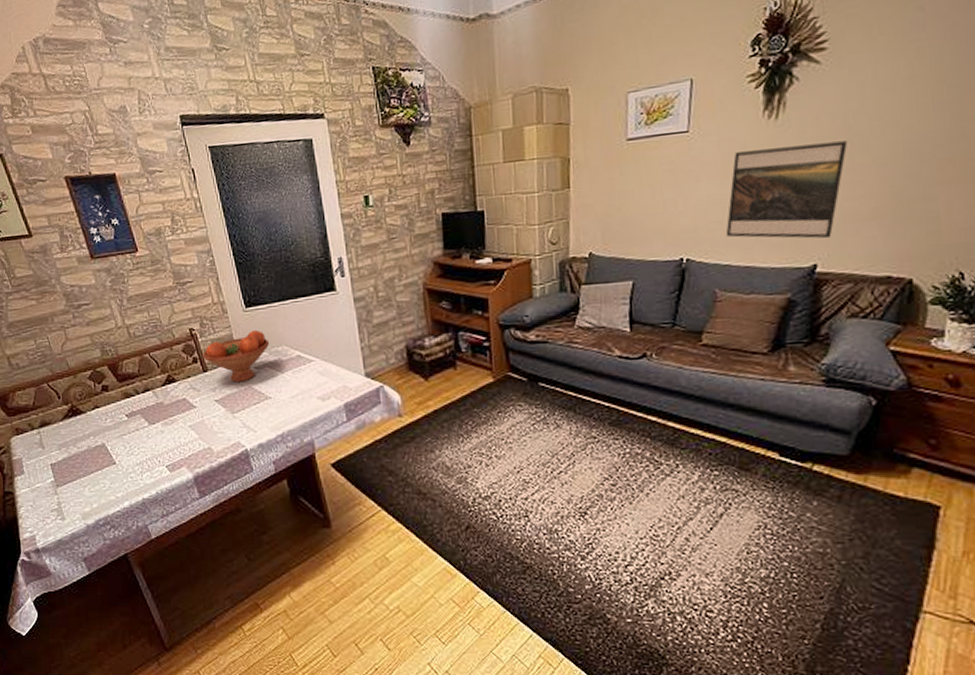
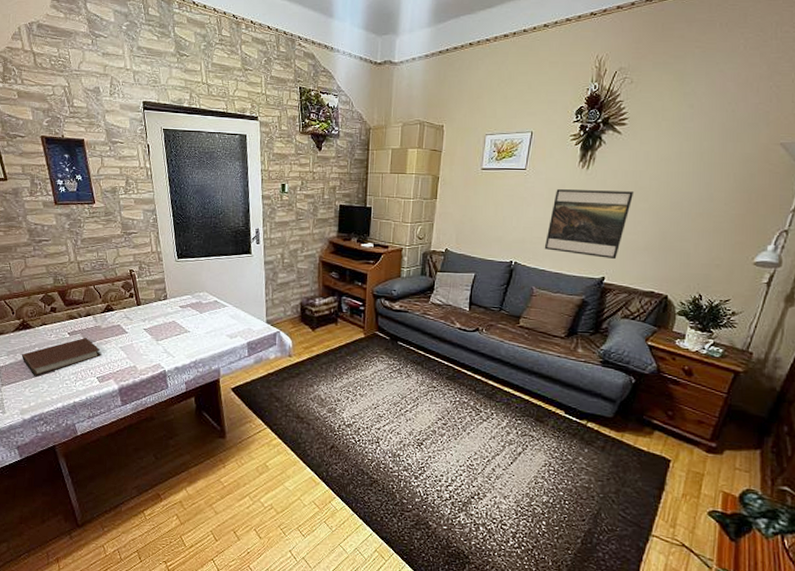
notebook: none [74,418,168,471] -> present [21,337,102,376]
fruit bowl: present [202,329,270,383] -> none [138,276,194,317]

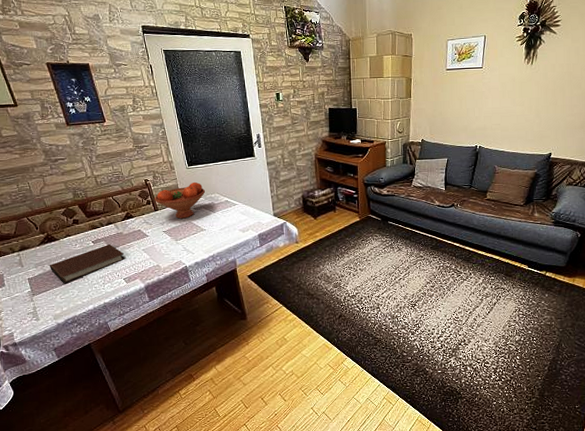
fruit bowl: none [138,276,194,317] -> present [154,182,206,219]
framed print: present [544,189,634,260] -> none [502,81,570,138]

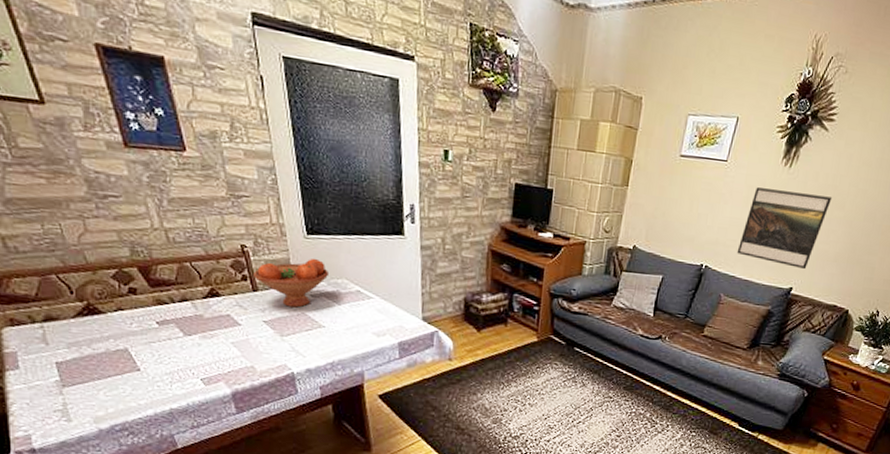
notebook: present [49,244,126,283] -> none [89,328,206,375]
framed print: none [502,81,570,138] -> present [736,187,833,270]

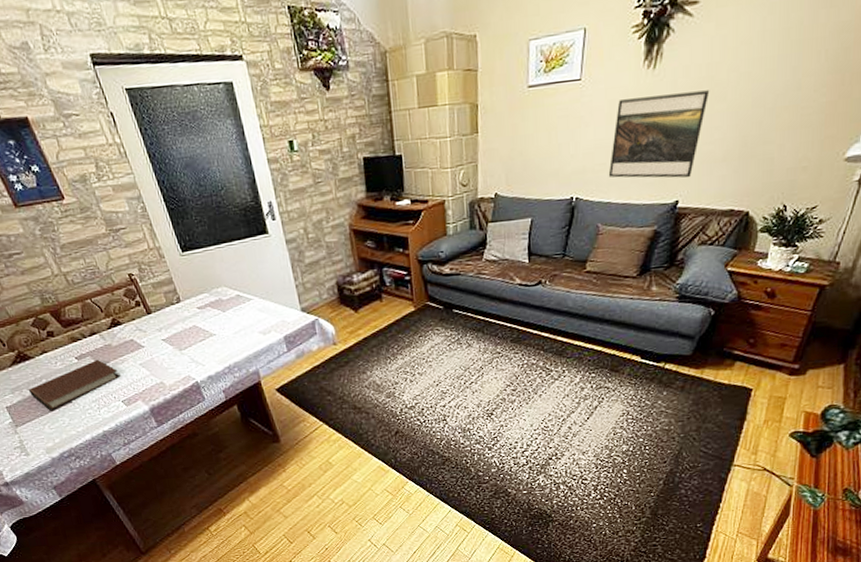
notebook: none [89,328,206,375] -> present [28,359,121,411]
fruit bowl: present [254,258,330,308] -> none [144,272,209,323]

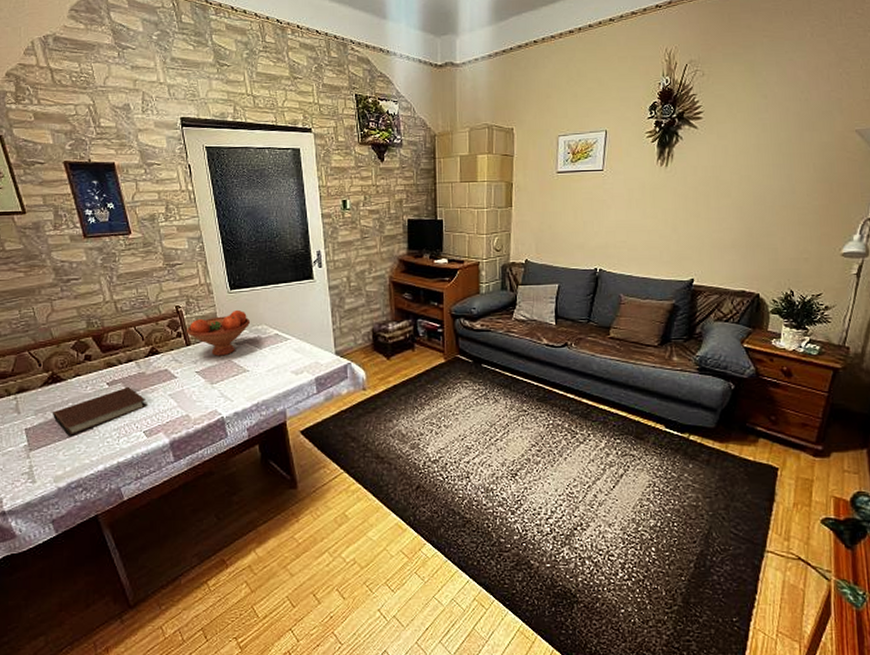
fruit bowl: none [144,272,209,323] -> present [187,309,251,356]
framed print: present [608,90,710,178] -> none [629,187,716,260]

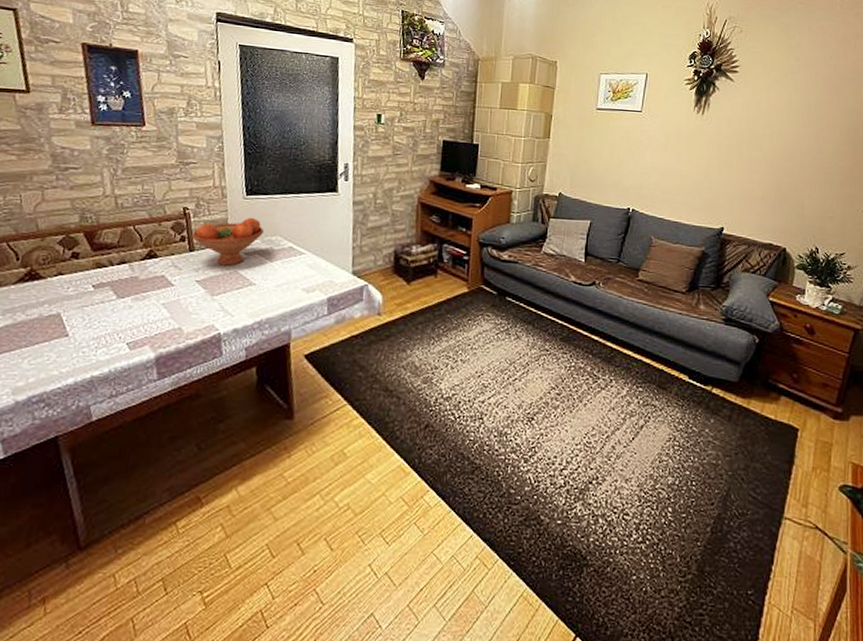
notebook: present [52,386,148,436] -> none [22,291,136,342]

